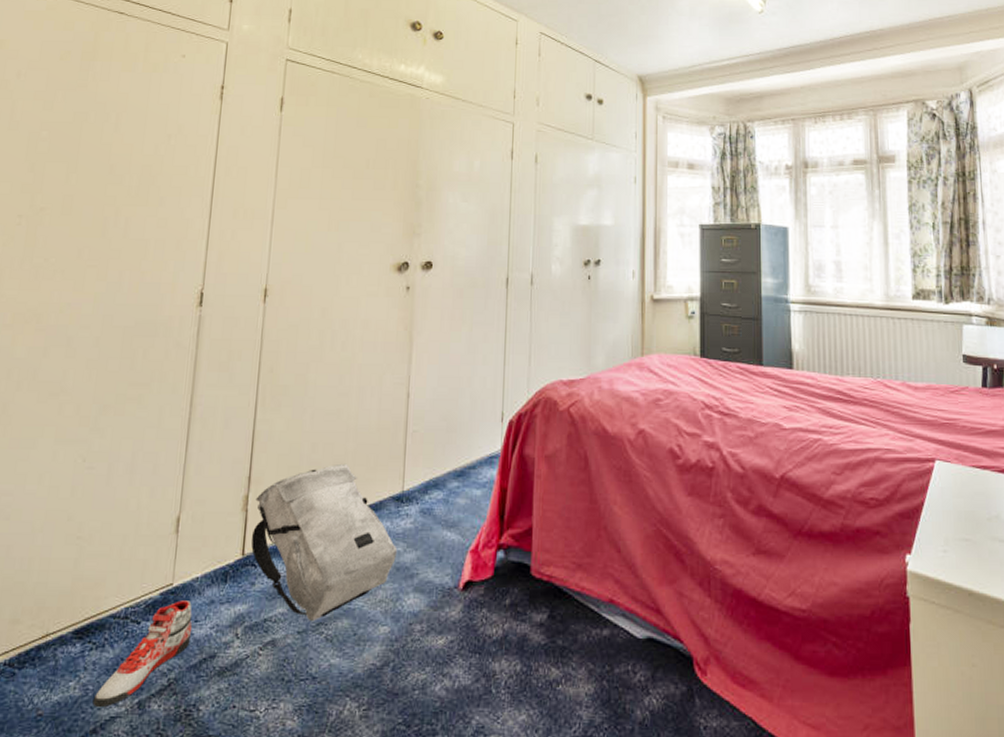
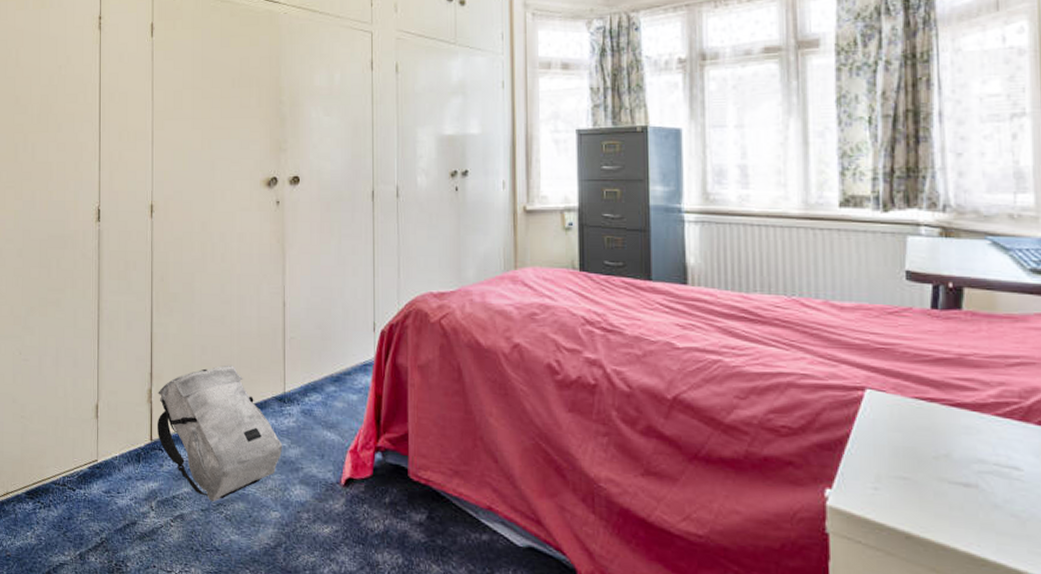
sneaker: present [92,600,193,708] -> none [46,474,116,555]

